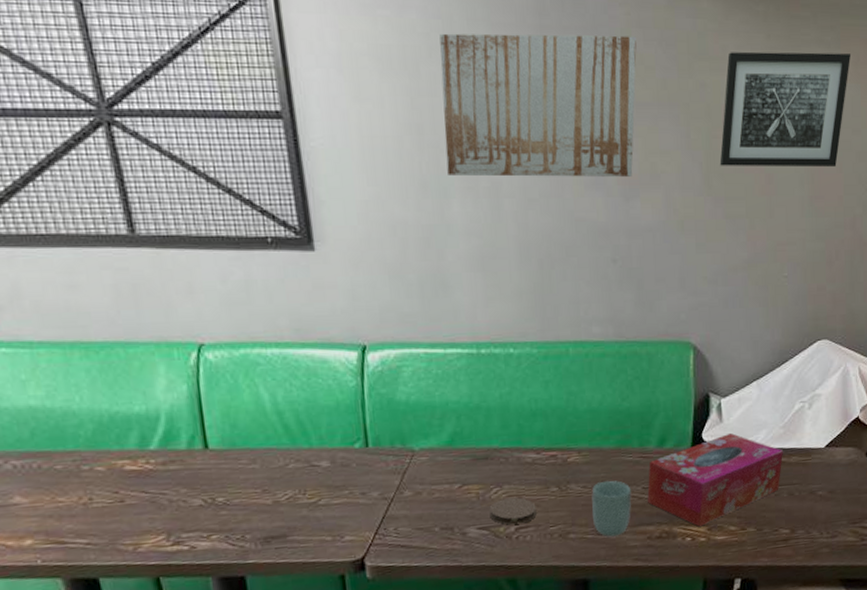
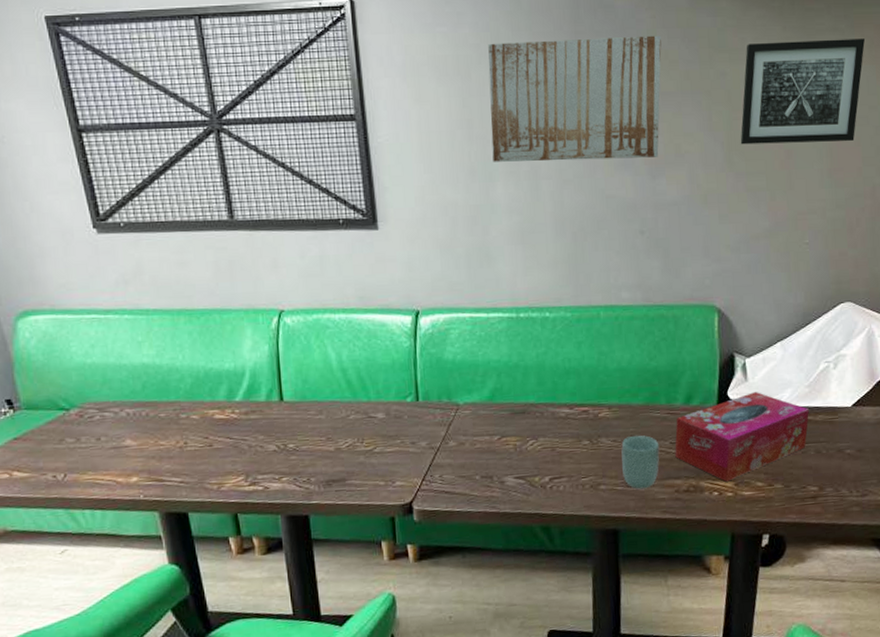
coaster: present [489,497,537,525] -> none [526,449,569,475]

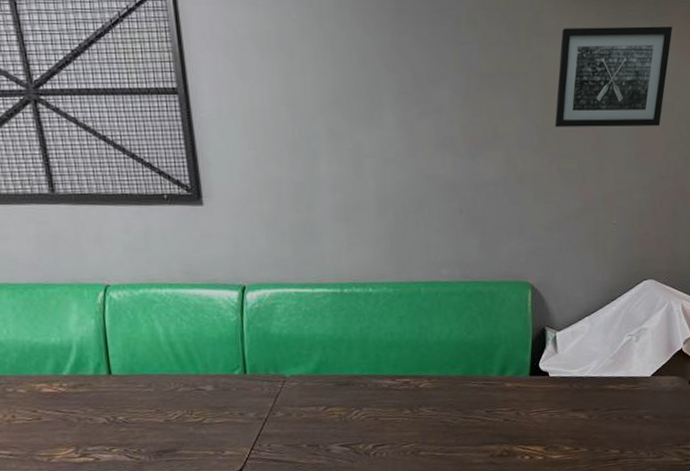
wall art: present [488,35,662,162] -> none [311,16,481,140]
cup: present [621,435,660,489] -> none [440,404,476,455]
tissue box: present [675,392,809,482] -> none [490,363,613,447]

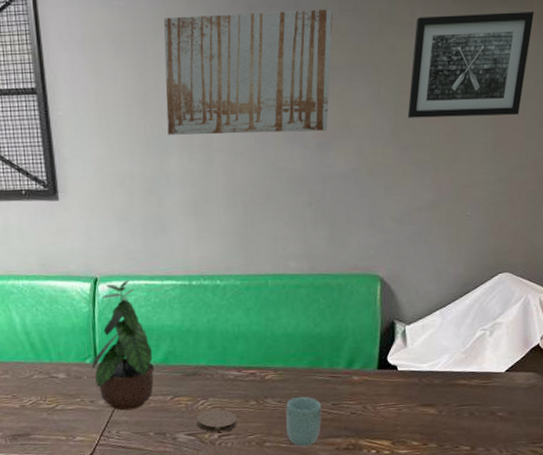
potted plant: none [241,288,309,423] -> present [92,280,157,411]
wall art: none [311,16,481,140] -> present [164,9,333,135]
coaster: none [350,419,392,443] -> present [196,409,237,433]
cup: none [440,404,476,455] -> present [286,396,322,447]

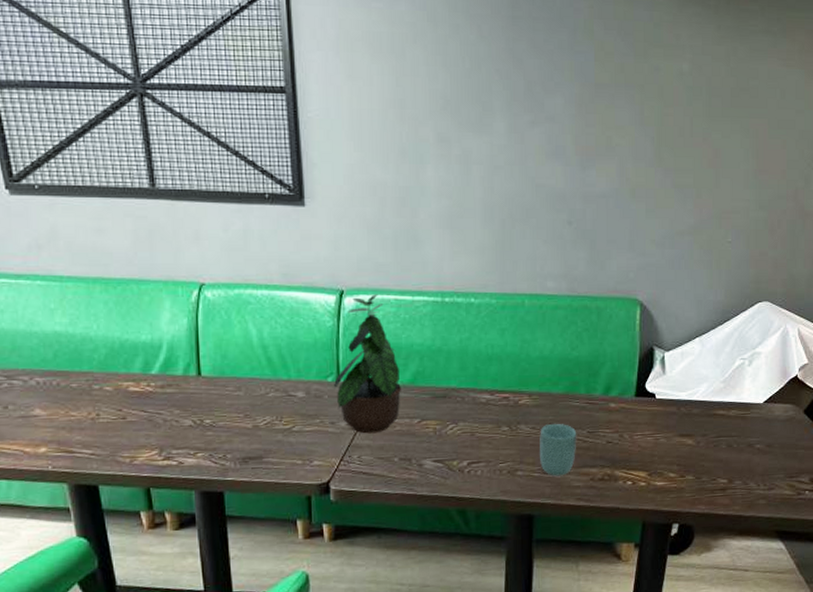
wall art: present [164,9,333,135] -> none [423,22,598,148]
coaster: present [196,409,237,433] -> none [445,434,488,460]
wall art: present [407,12,535,118] -> none [670,40,797,143]

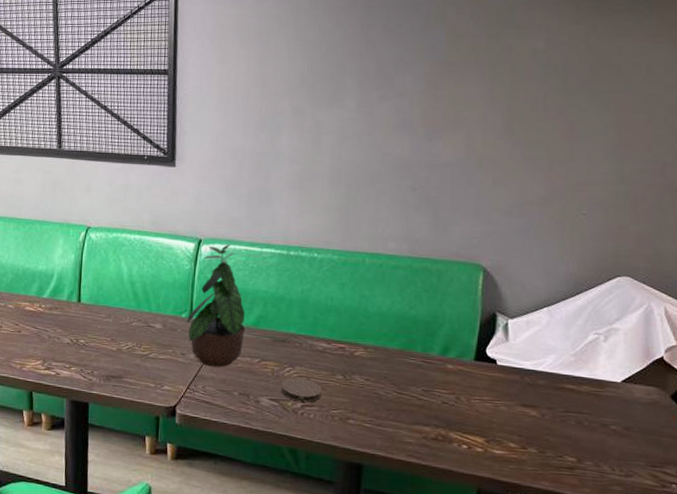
coaster: none [445,434,488,460] -> present [281,378,322,402]
cup: present [540,423,577,476] -> none [372,377,411,430]

